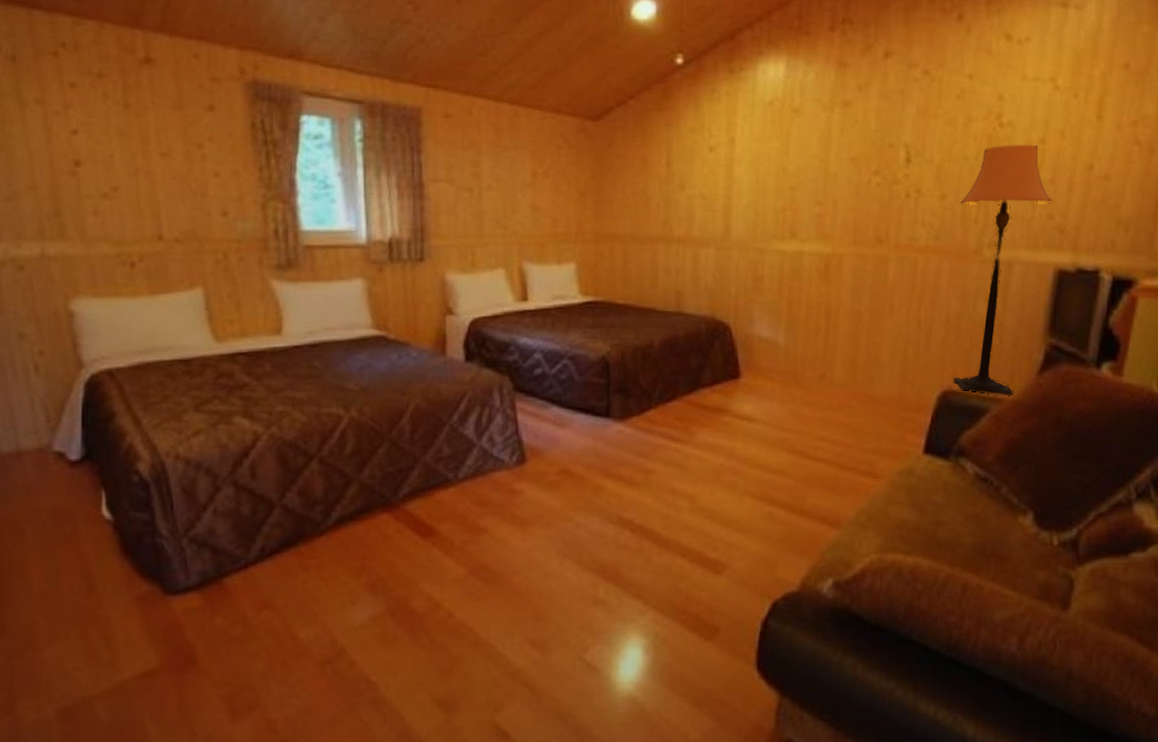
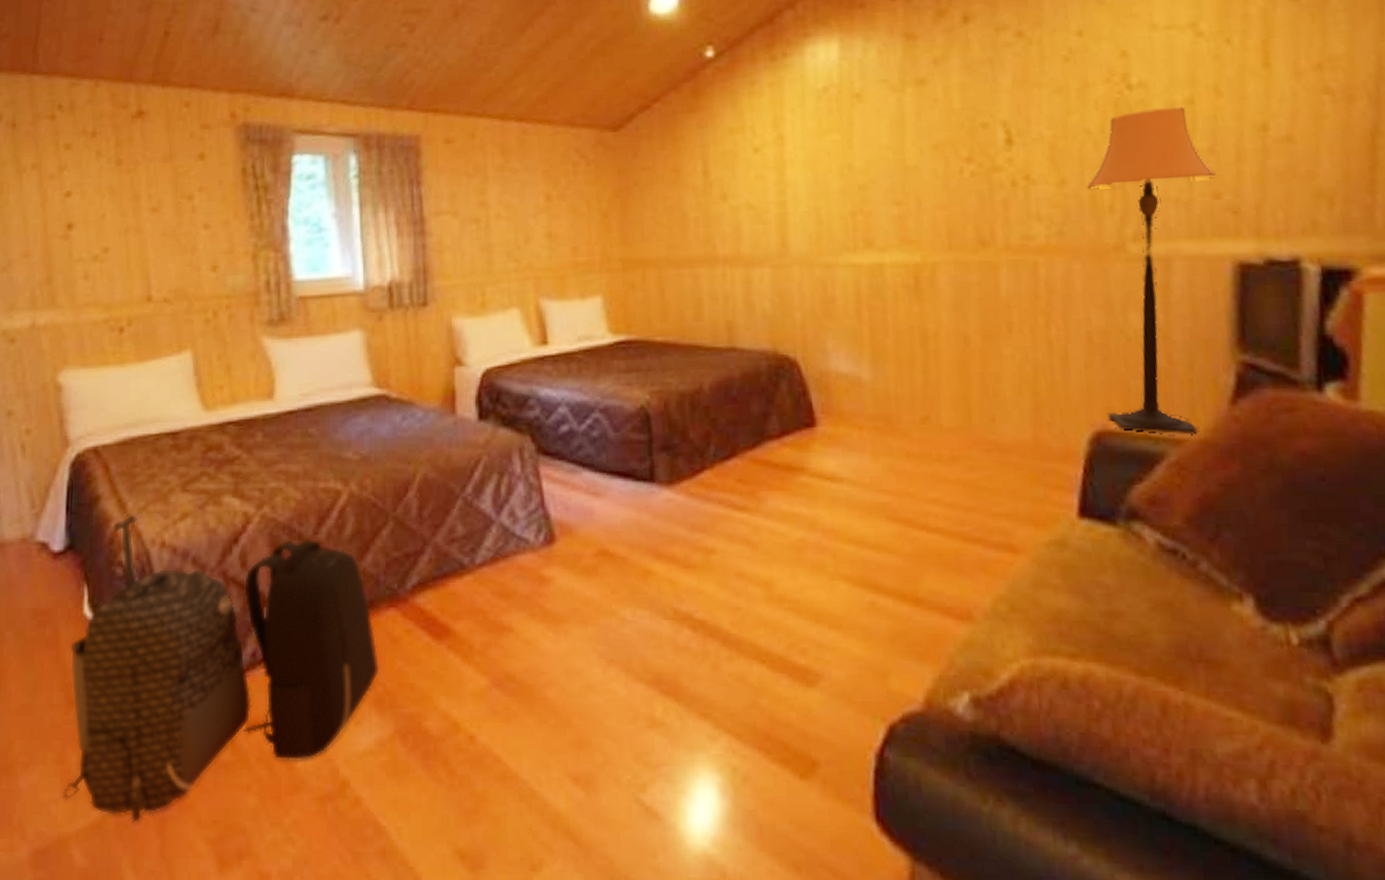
suitcase: none [85,429,261,684] -> present [62,514,252,823]
backpack: none [252,455,374,633] -> present [243,539,380,760]

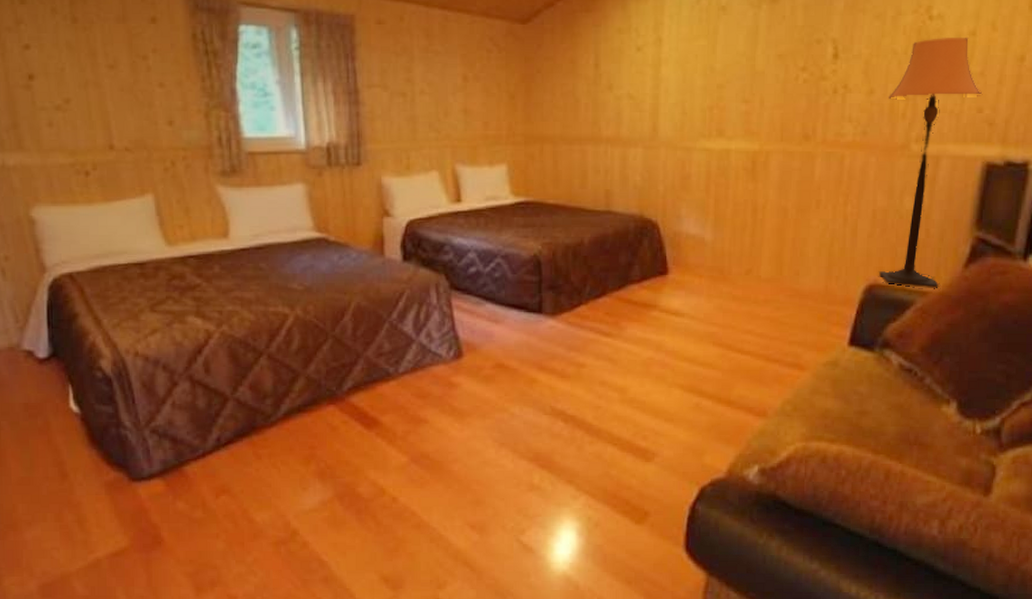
suitcase: present [62,514,252,823] -> none [60,329,218,563]
backpack: present [243,539,380,760] -> none [208,352,322,516]

